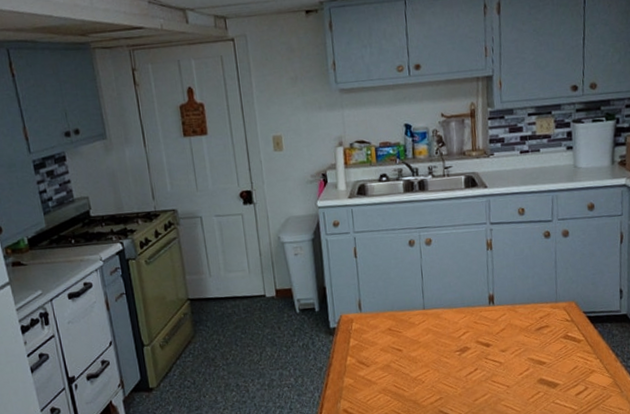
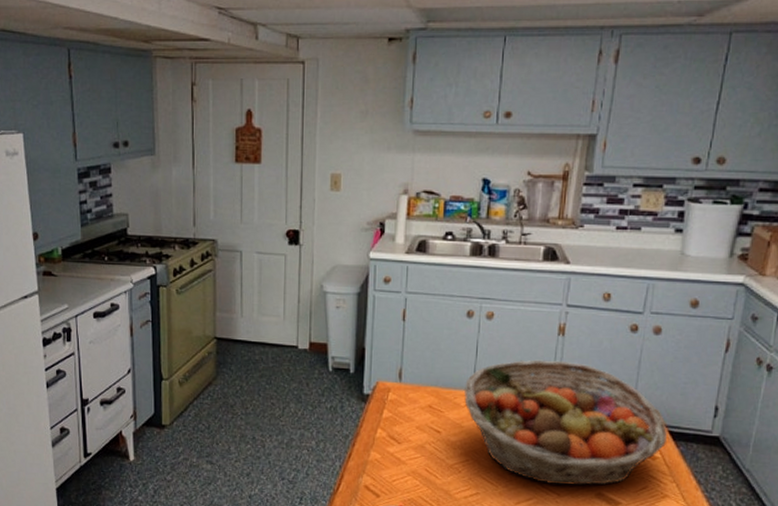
fruit basket: none [416,271,587,379] -> present [463,359,667,486]

